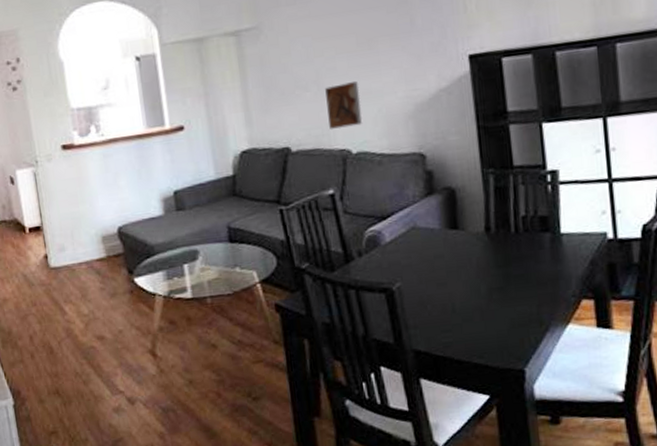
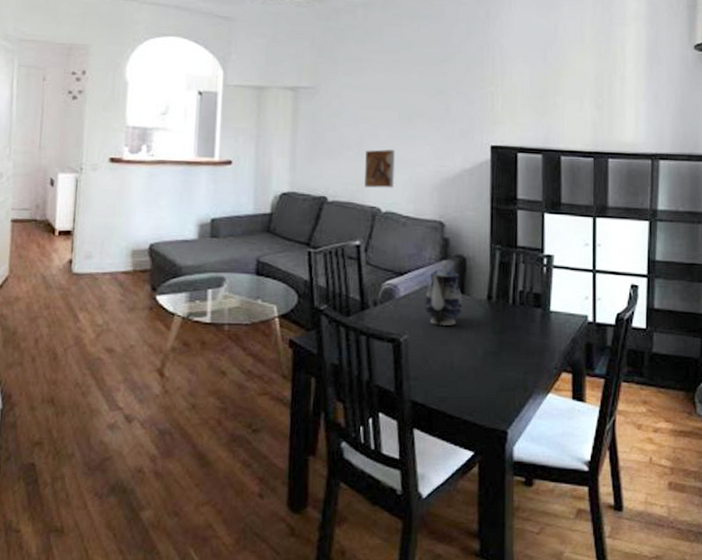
teapot: none [414,195,459,268] -> present [425,260,463,327]

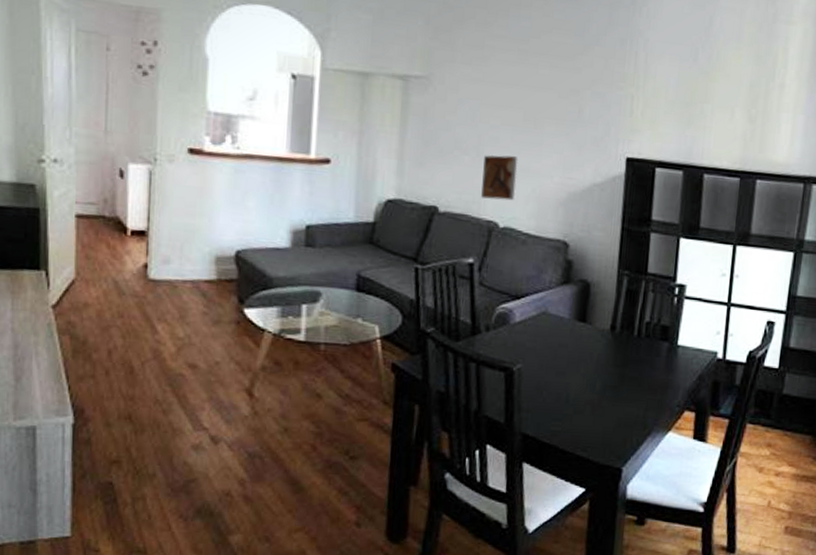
teapot: present [425,260,463,327] -> none [541,285,584,357]

